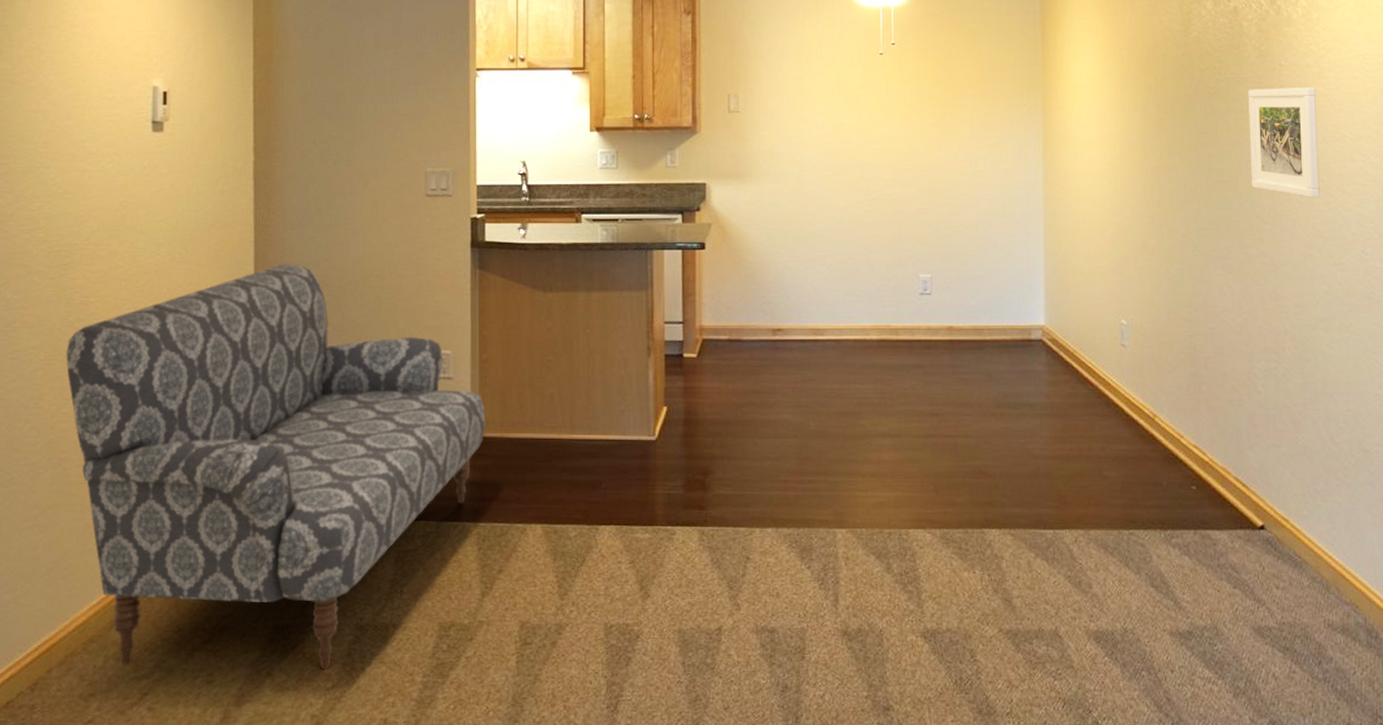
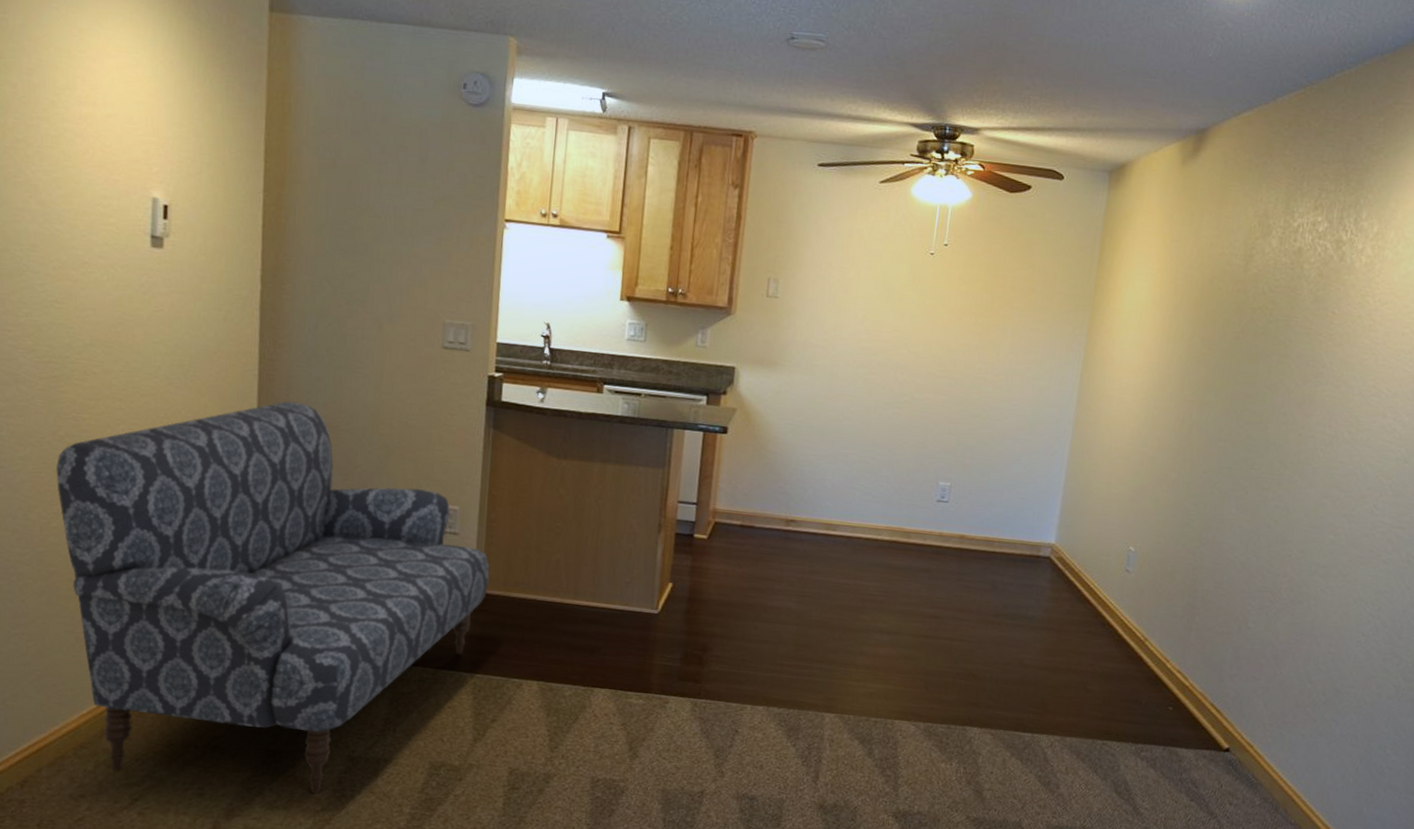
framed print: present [1248,88,1320,198] -> none [1280,334,1363,450]

